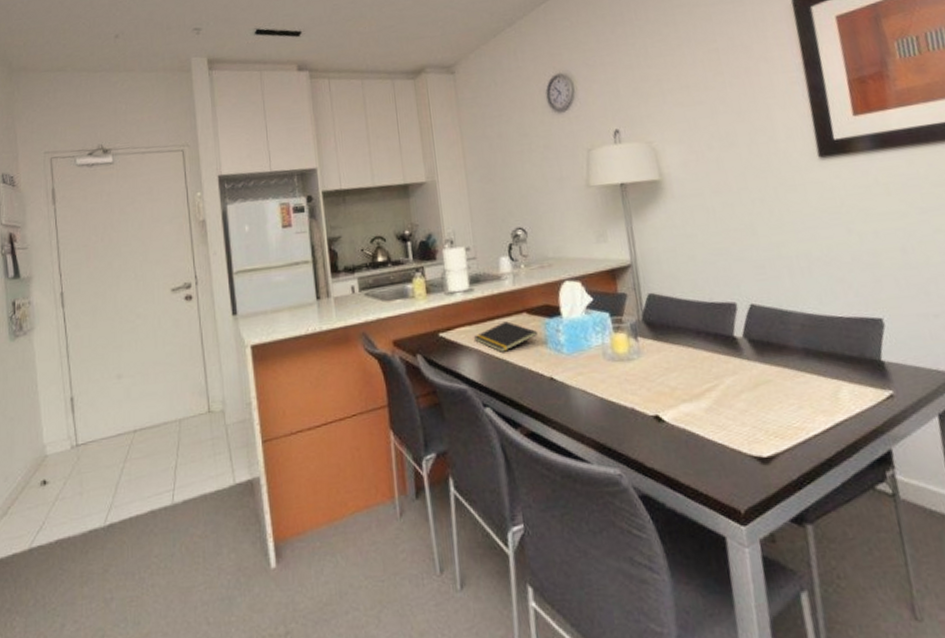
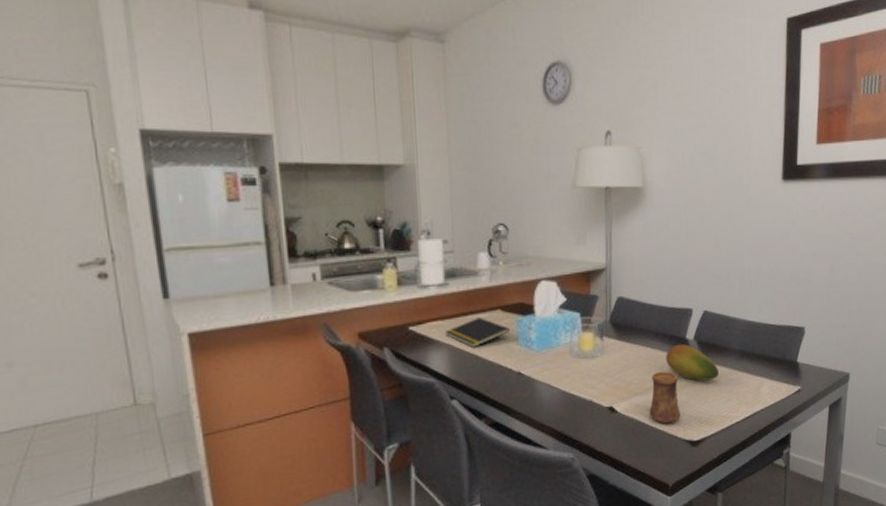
cup: none [699,374,742,437] -> present [649,371,681,424]
fruit: none [712,342,782,385] -> present [665,344,719,381]

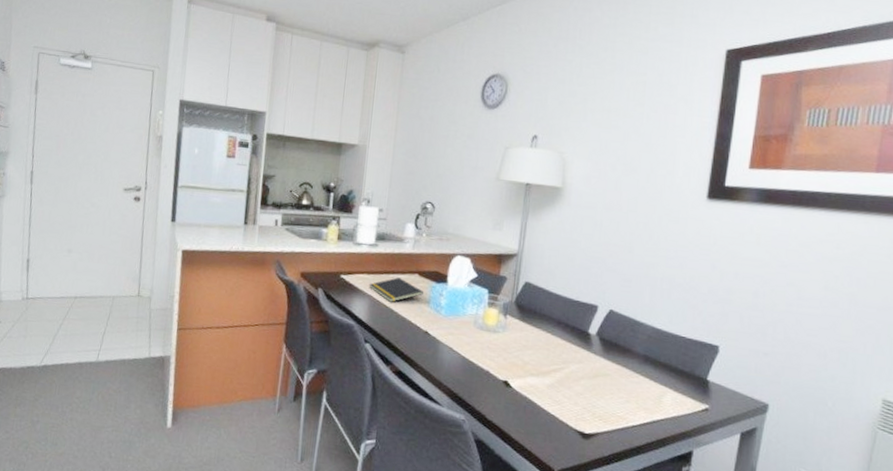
cup: present [649,371,681,424] -> none [542,358,576,411]
fruit: present [665,344,719,381] -> none [565,336,619,378]

